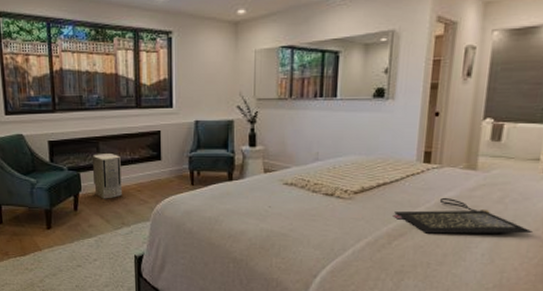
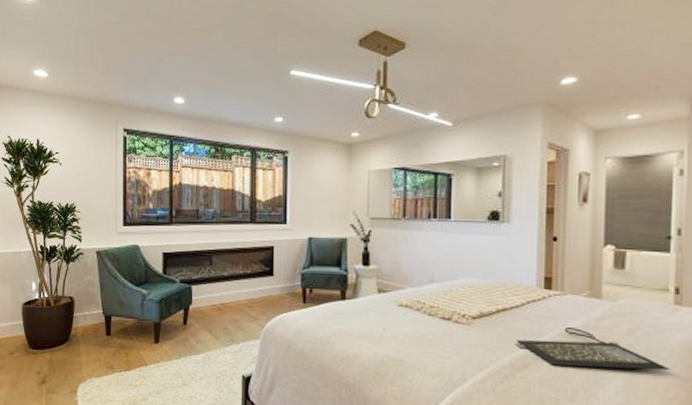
air purifier: present [93,154,122,199] -> none [205,267,233,314]

